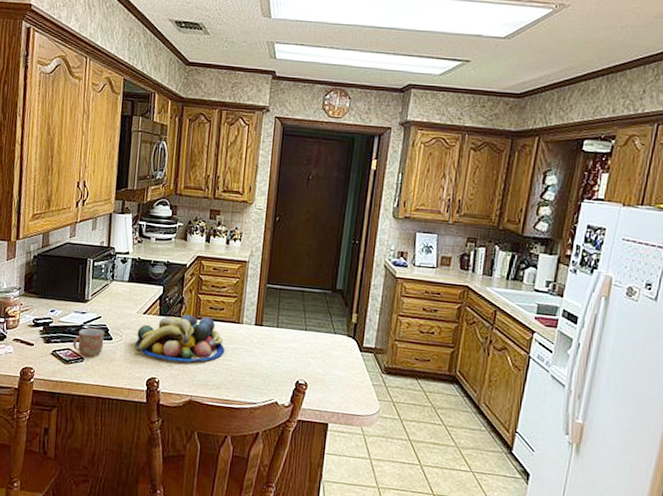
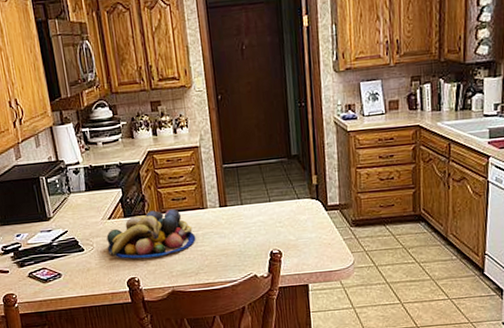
mug: present [73,328,105,357] -> none [46,243,78,272]

